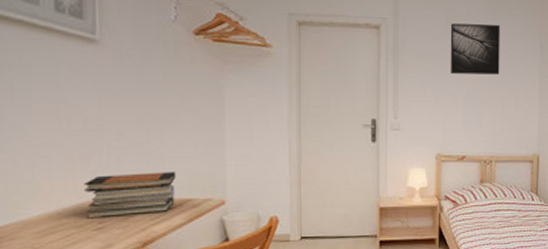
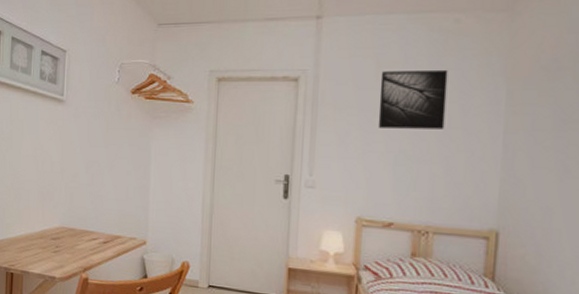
book stack: present [84,172,176,219] -> none [48,209,111,245]

